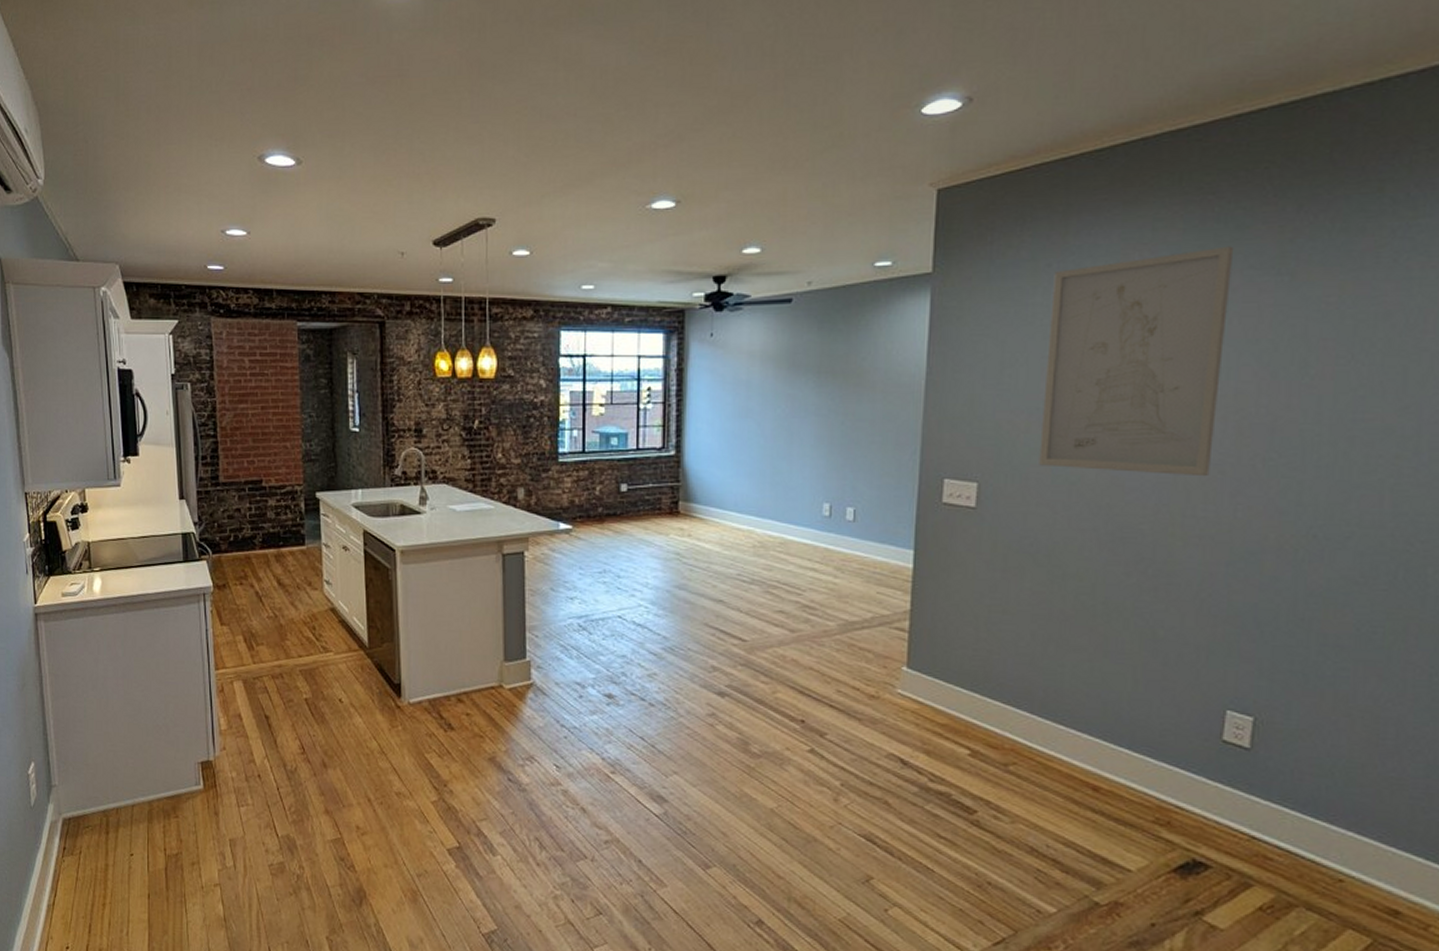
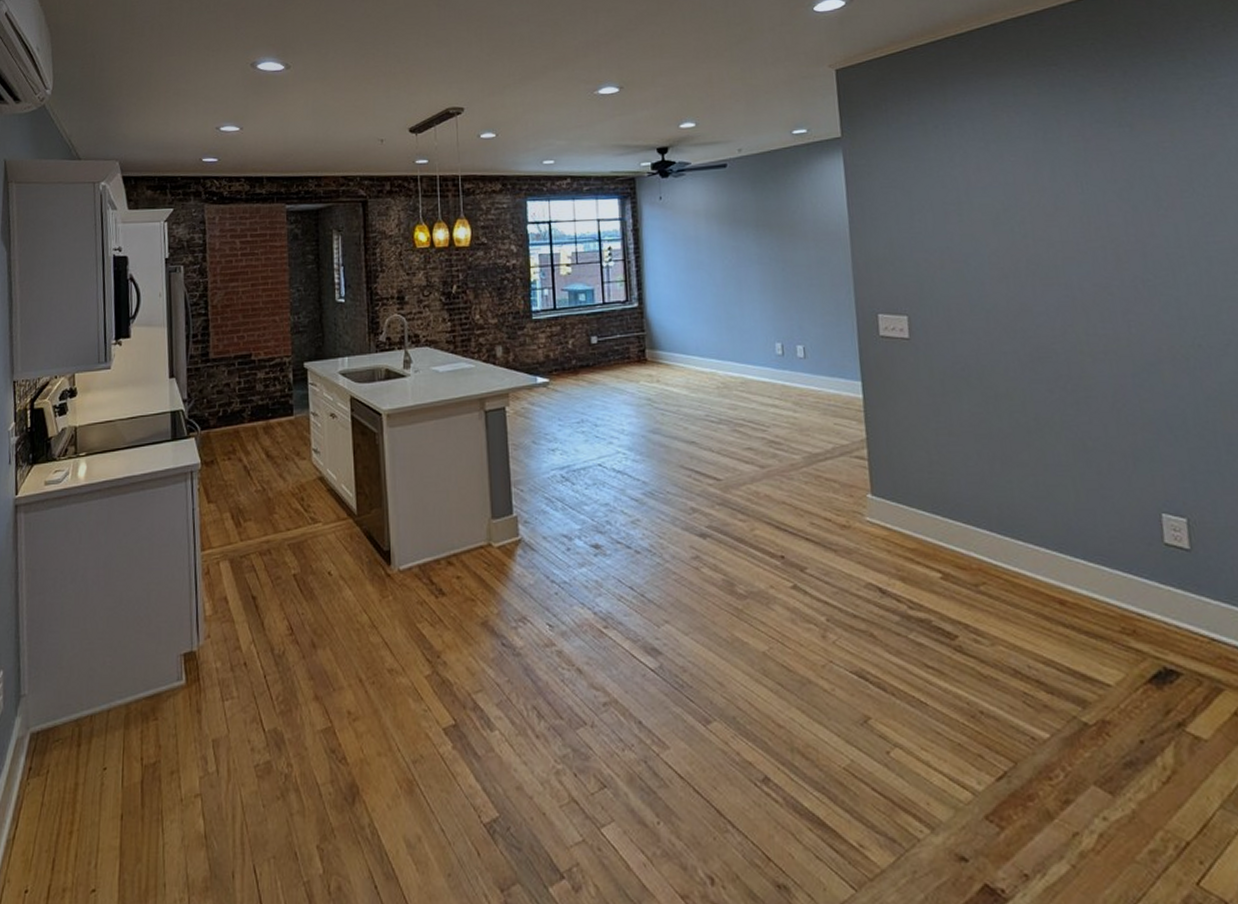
wall art: present [1039,246,1235,477] -> none [941,105,1101,299]

